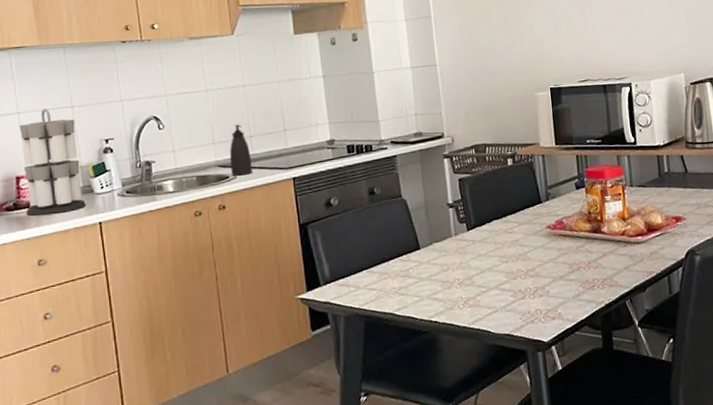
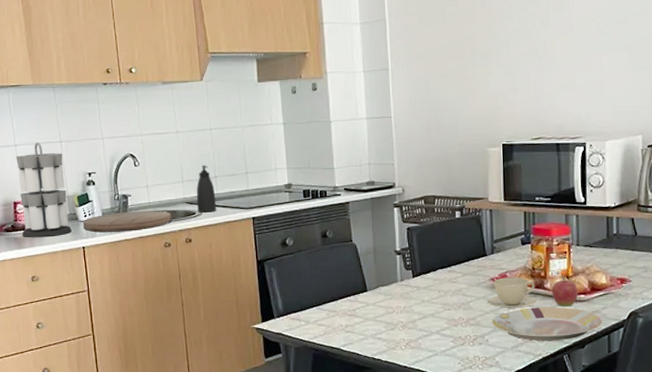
cutting board: none [98,176,202,205] -> present [82,211,171,233]
teacup: none [545,223,595,256] -> present [486,277,537,308]
plate: none [551,250,662,288] -> present [492,307,603,341]
apple: none [609,217,636,250] -> present [552,274,578,307]

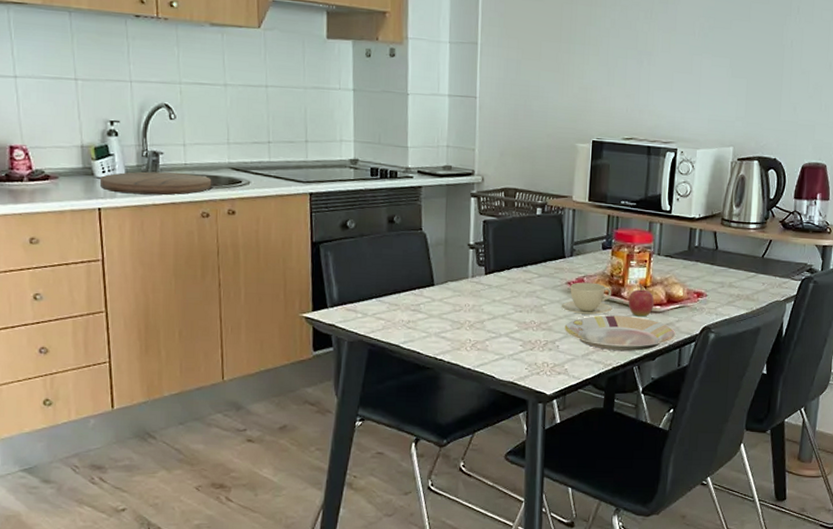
spice rack: present [16,142,72,238] -> none [15,76,85,193]
soap dispenser: present [196,165,216,213] -> none [244,127,268,182]

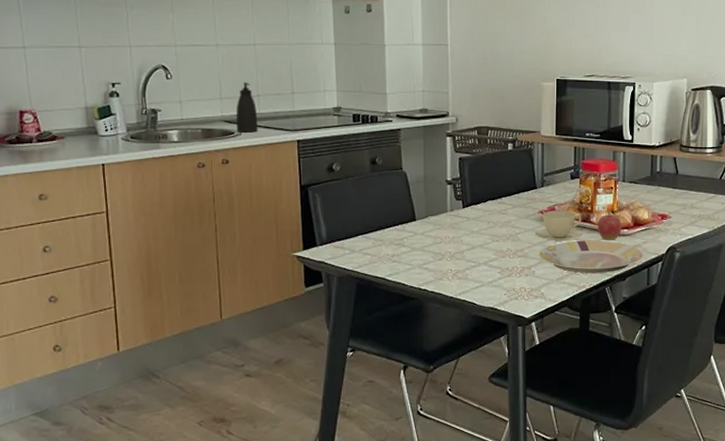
cutting board: present [99,171,212,195] -> none [103,128,207,149]
soap dispenser: none [244,127,268,182] -> present [235,82,258,133]

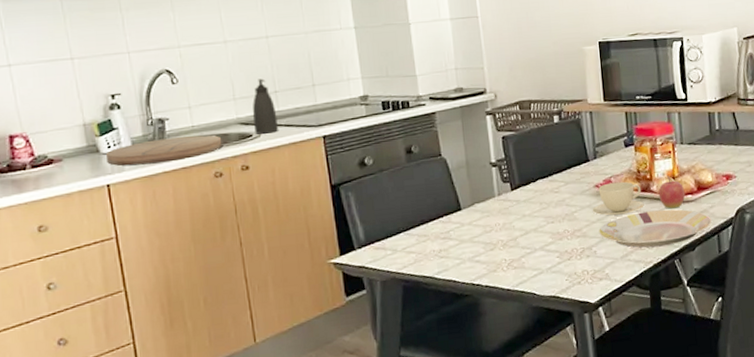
cutting board: none [103,128,207,149] -> present [105,135,222,166]

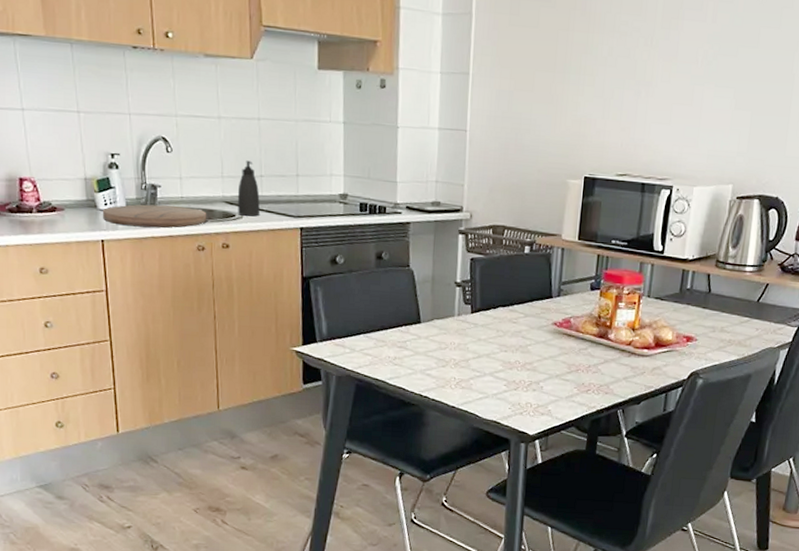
teacup: present [592,181,644,216] -> none [546,323,599,357]
plate: present [599,209,712,248] -> none [549,357,663,395]
apple: present [658,175,686,209] -> none [614,326,642,360]

